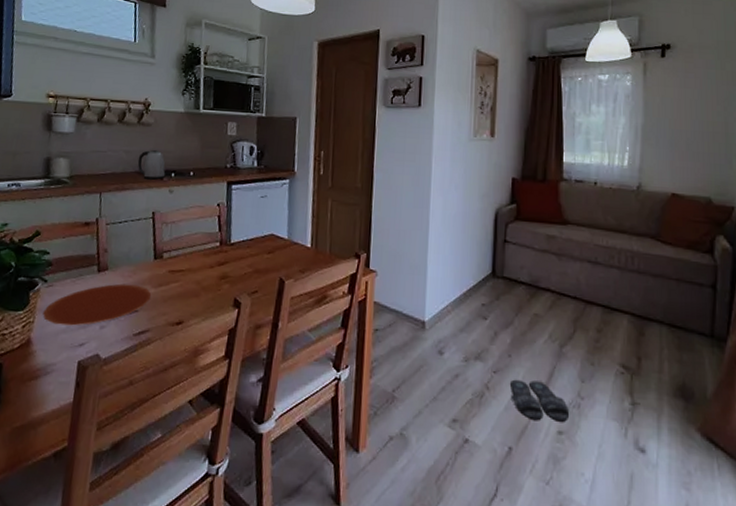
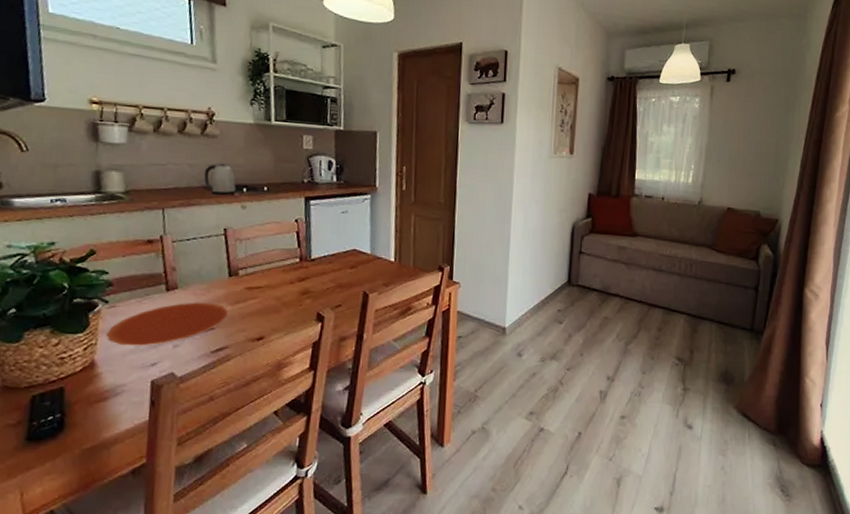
slippers: present [510,379,569,422] -> none [581,374,631,409]

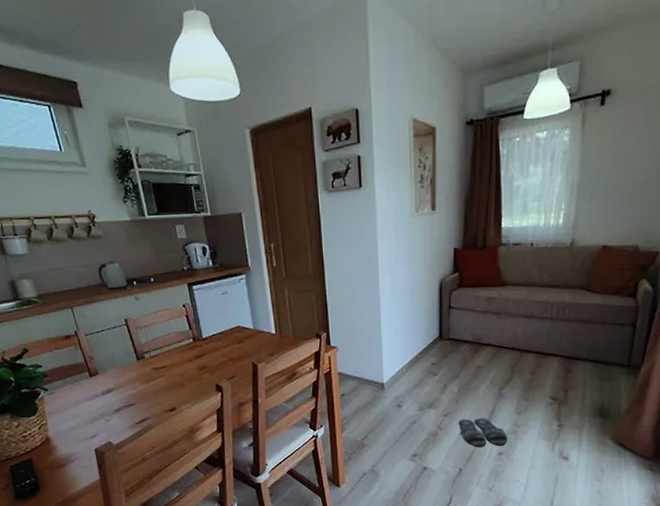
plate: present [106,302,227,346] -> none [52,383,142,424]
slippers: none [581,374,631,409] -> present [459,418,507,448]

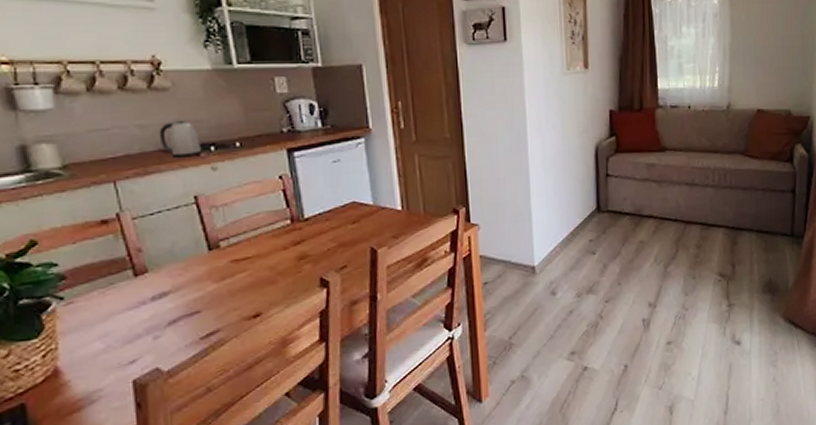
slippers: present [459,418,507,448] -> none [622,301,675,338]

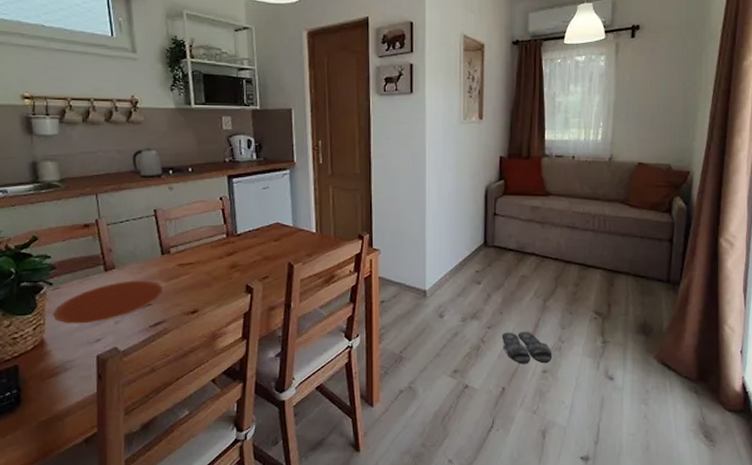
plate: none [68,282,213,346] -> present [53,280,162,324]
slippers: none [622,301,675,338] -> present [503,331,551,364]

